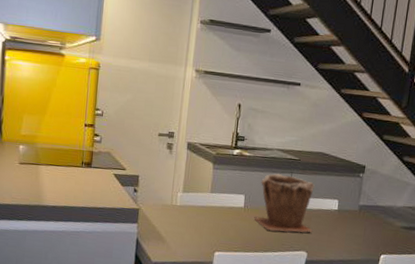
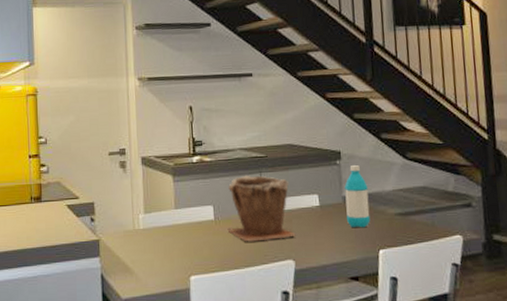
water bottle: none [358,180,383,235] -> present [344,165,371,228]

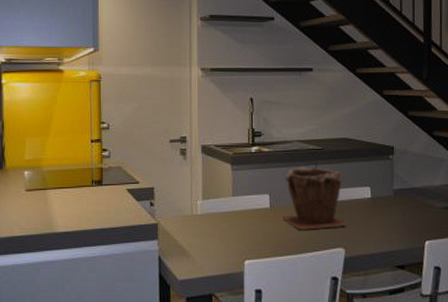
water bottle: present [344,165,371,228] -> none [395,161,419,220]

